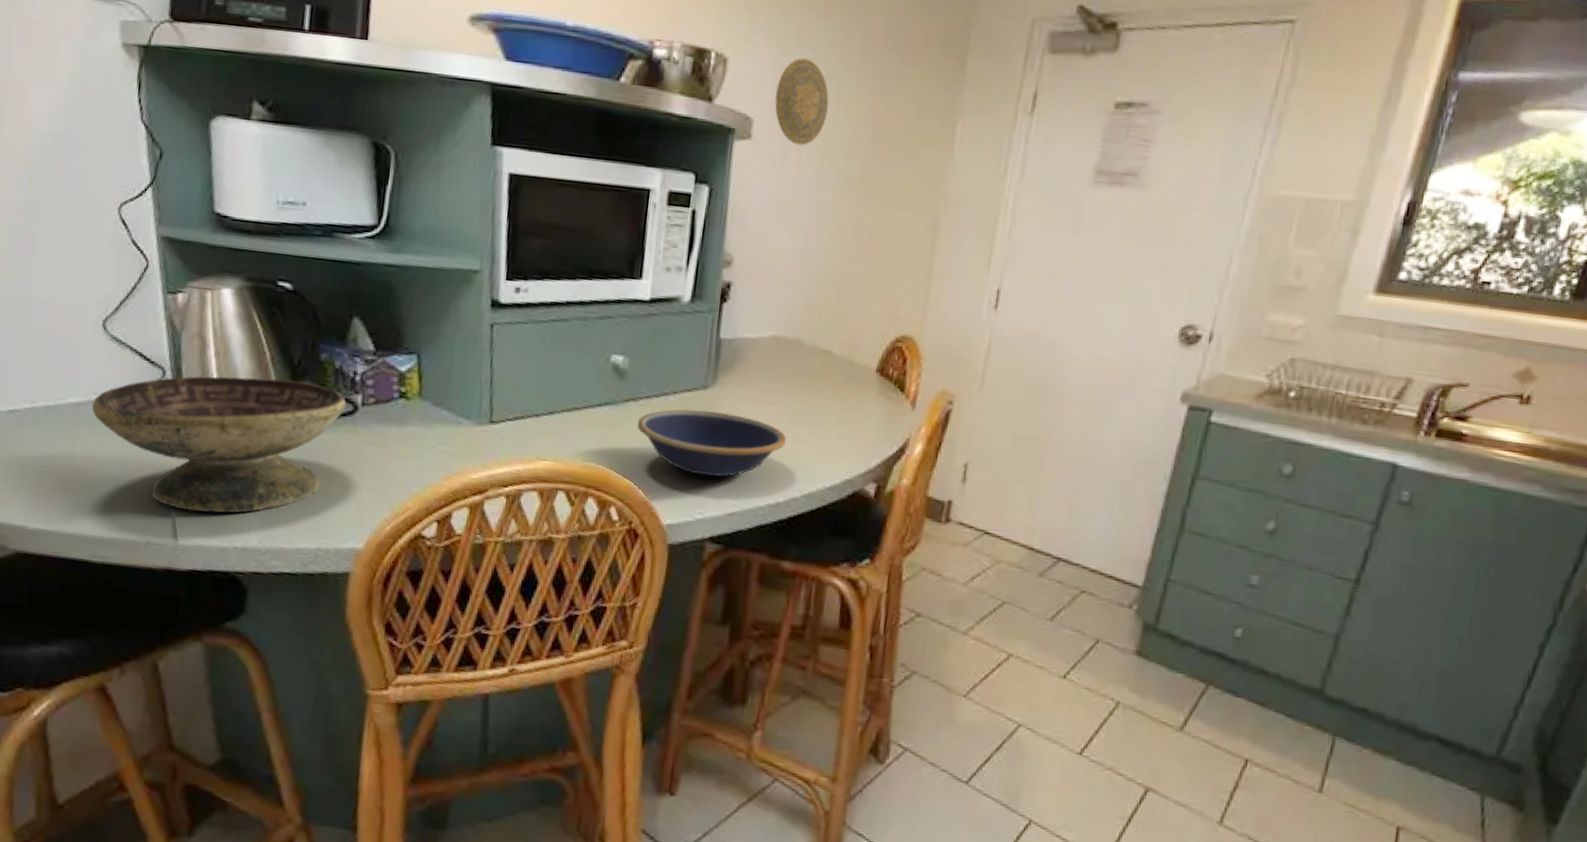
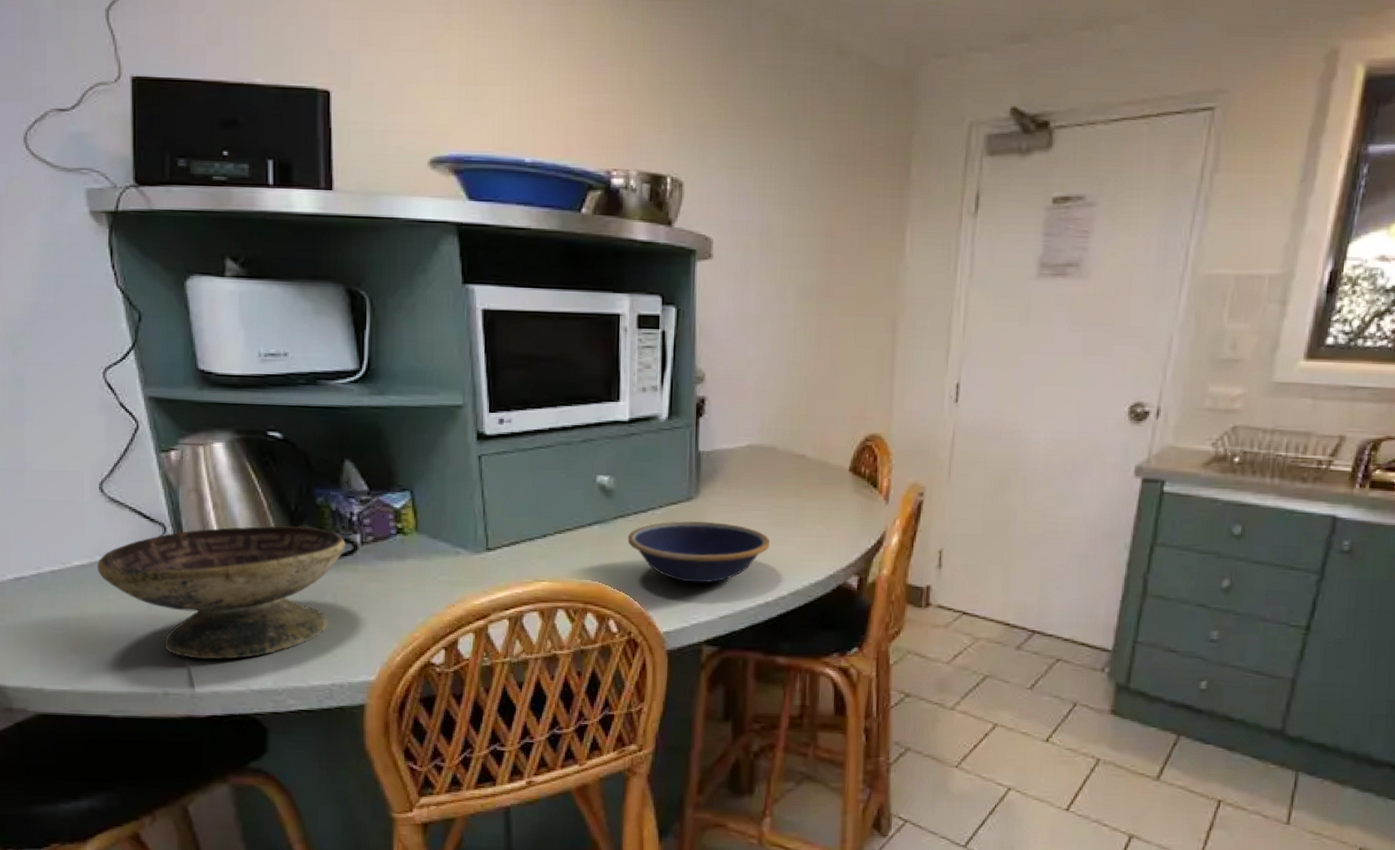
decorative plate: present [774,58,829,146] -> none [731,177,784,261]

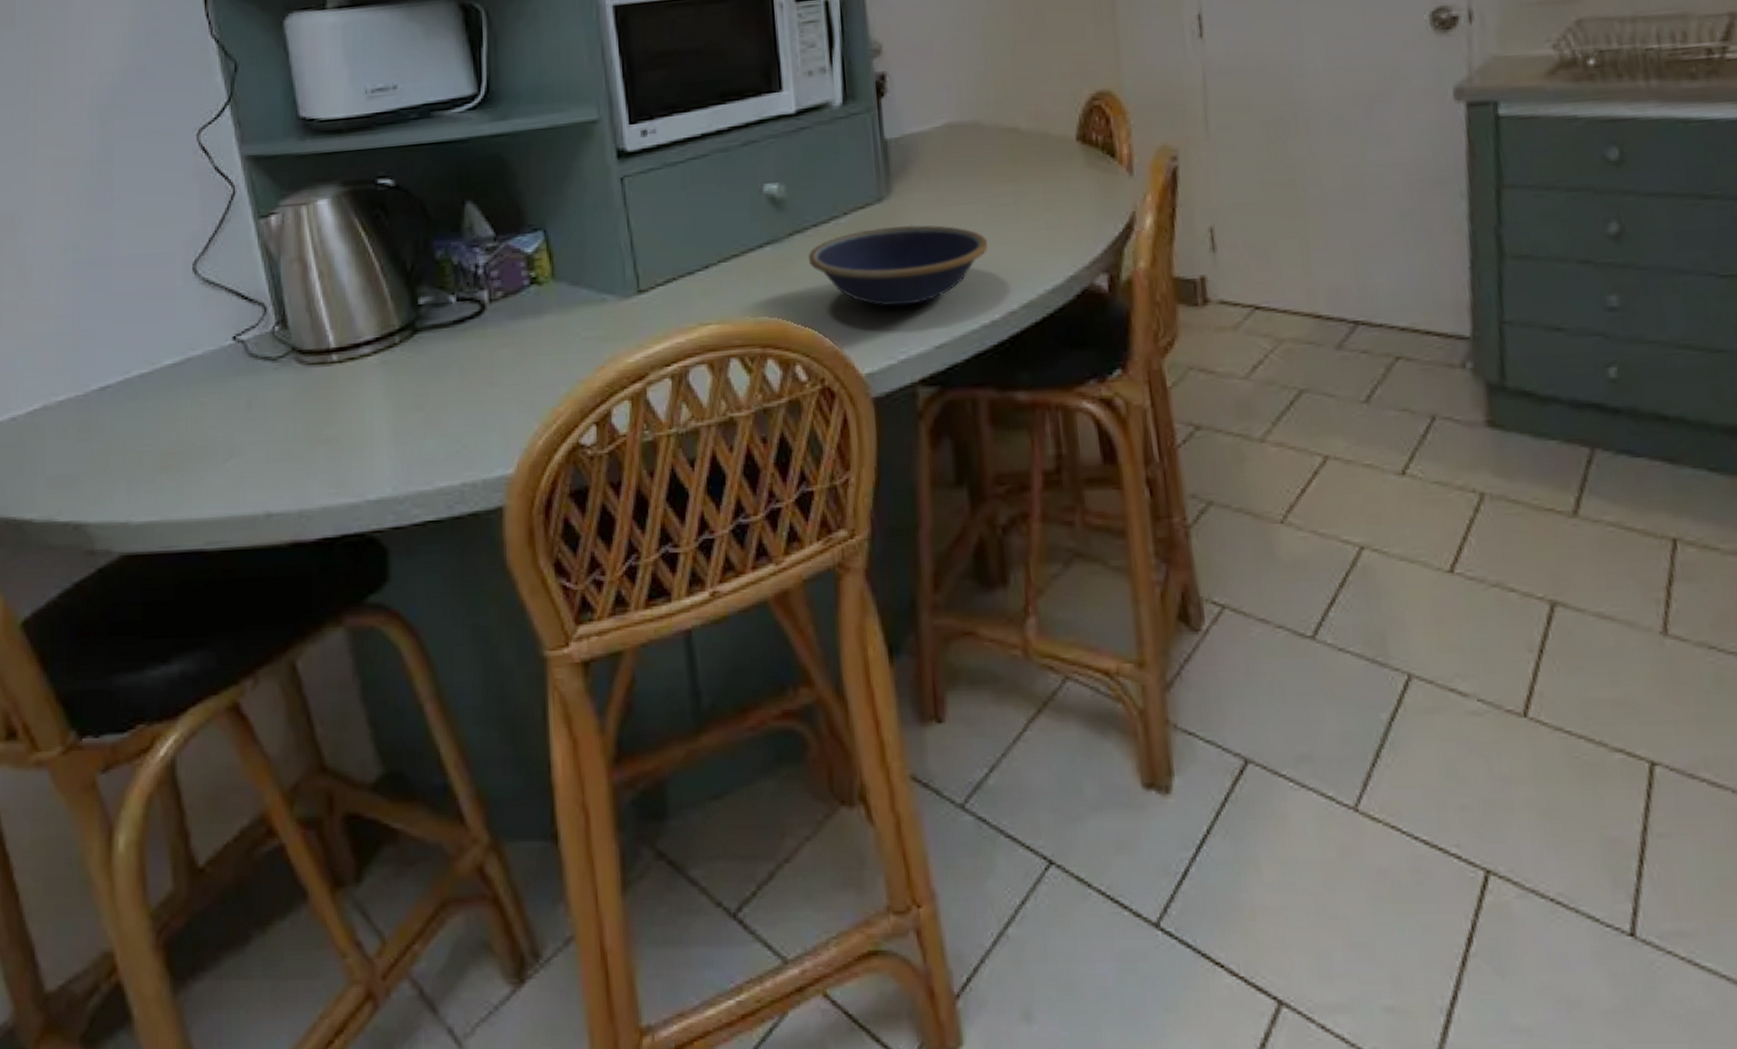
decorative bowl: present [97,525,346,660] -> none [190,287,472,467]

